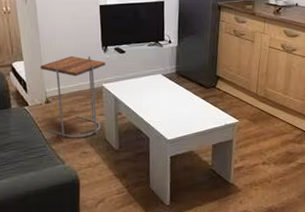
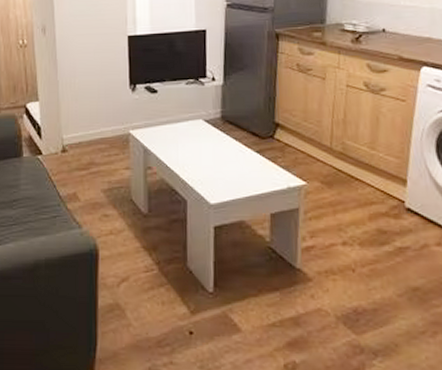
side table: present [40,55,106,138] -> none [57,95,134,197]

